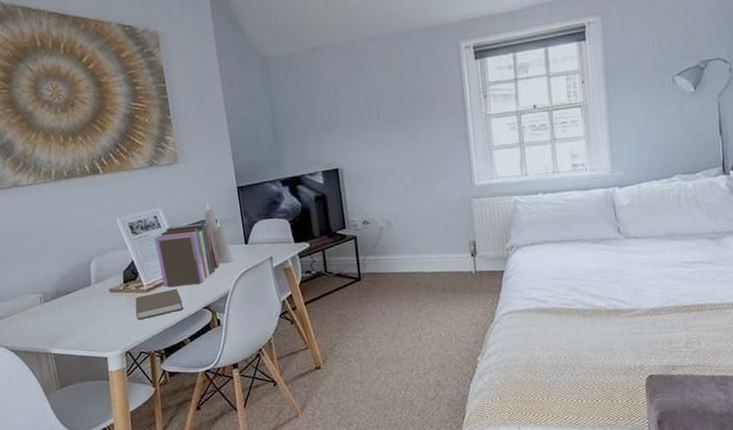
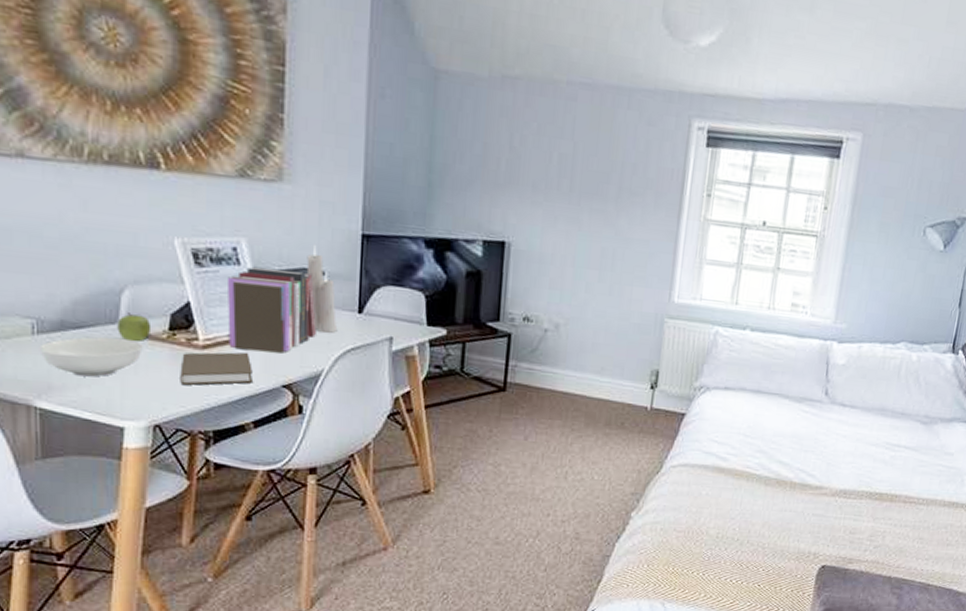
bowl: none [46,294,110,327] -> present [39,337,143,377]
fruit: none [91,276,113,297] -> present [117,312,152,342]

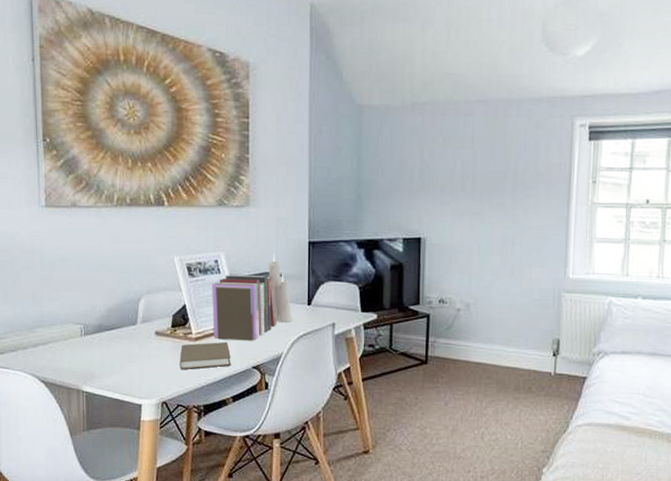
bowl: present [39,337,143,377] -> none [85,335,154,366]
fruit: present [117,312,152,342] -> none [137,316,160,338]

